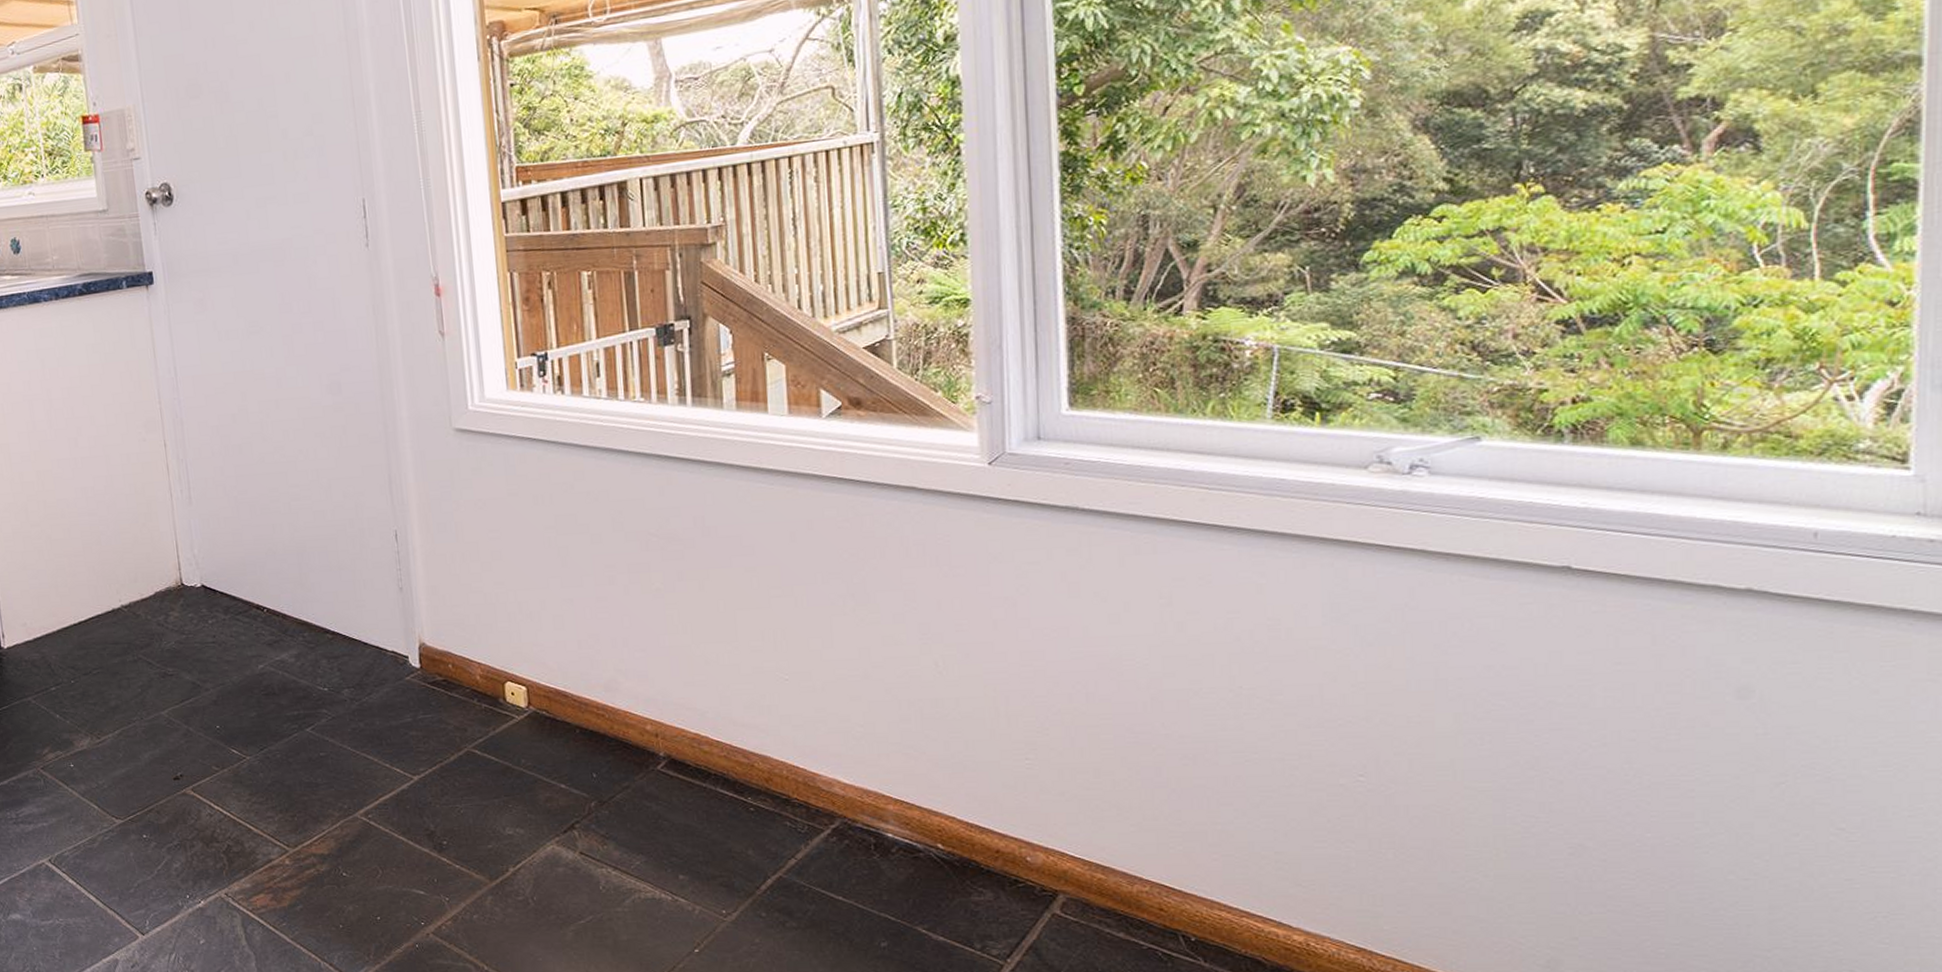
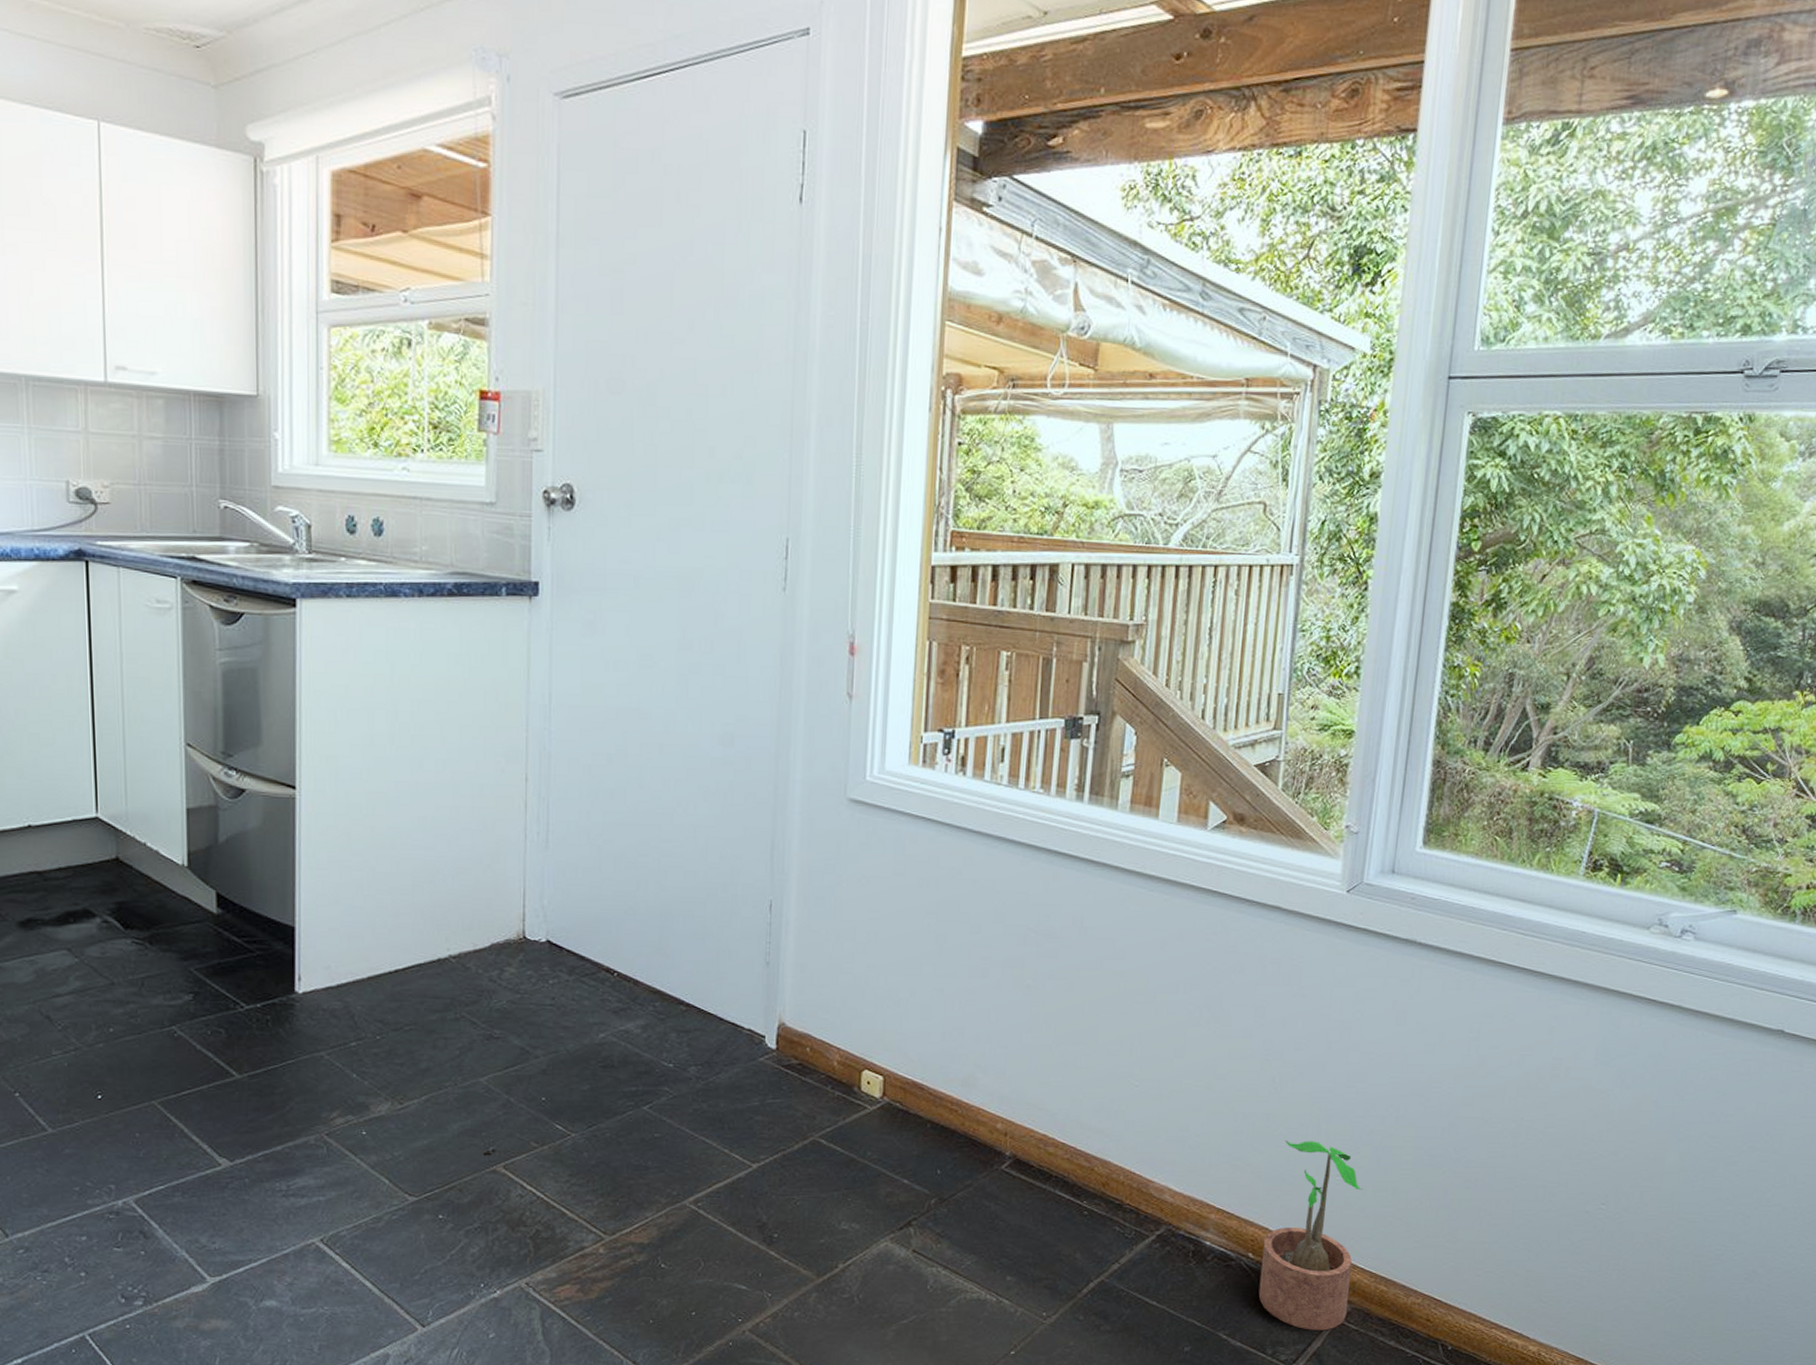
potted plant: none [952,724,1061,923] -> present [1258,1140,1363,1331]

